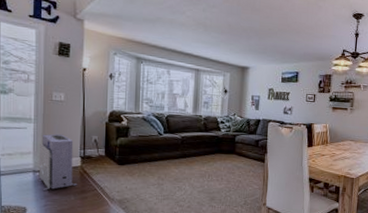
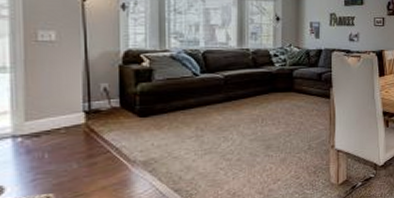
air purifier: present [37,134,78,191] -> none [19,84,82,162]

